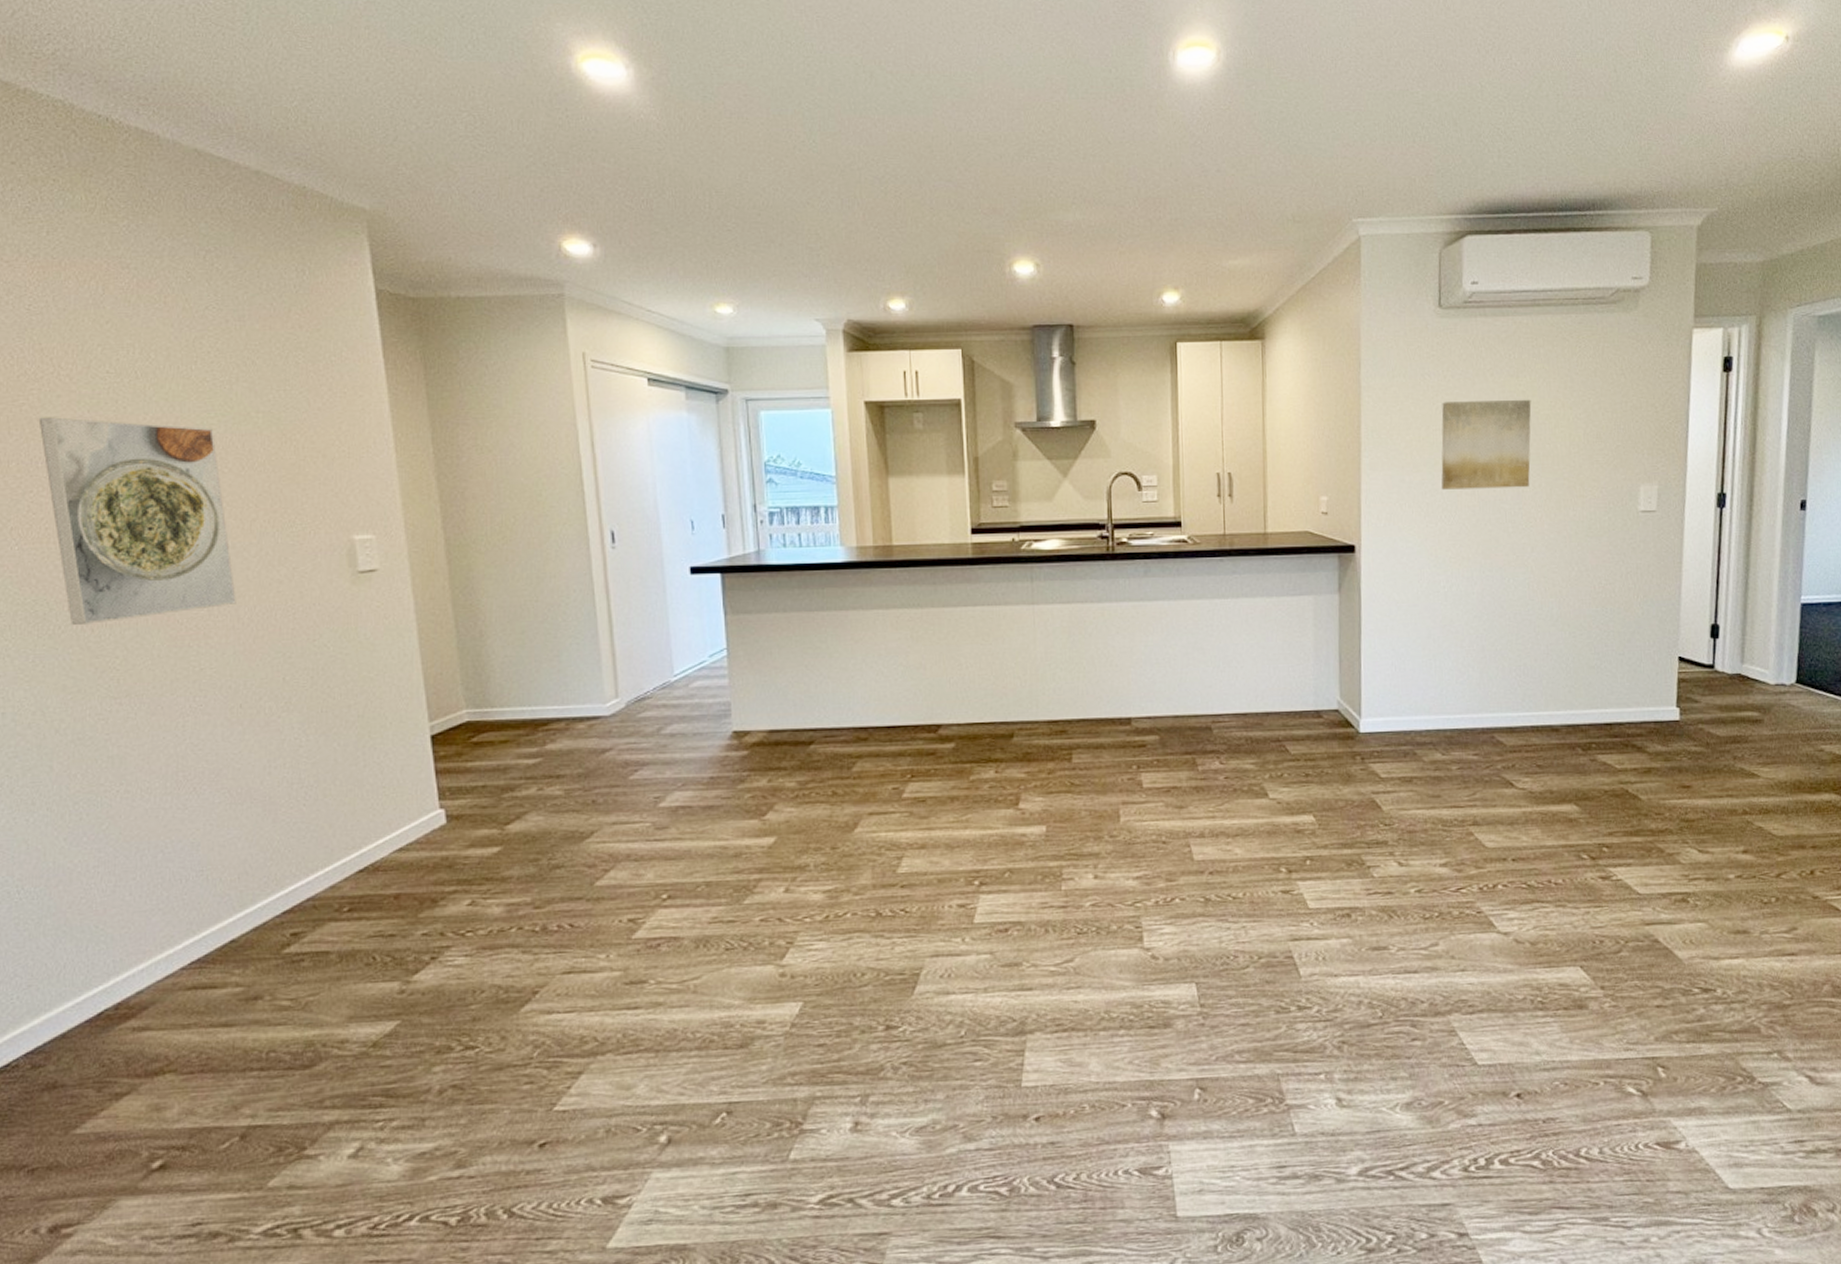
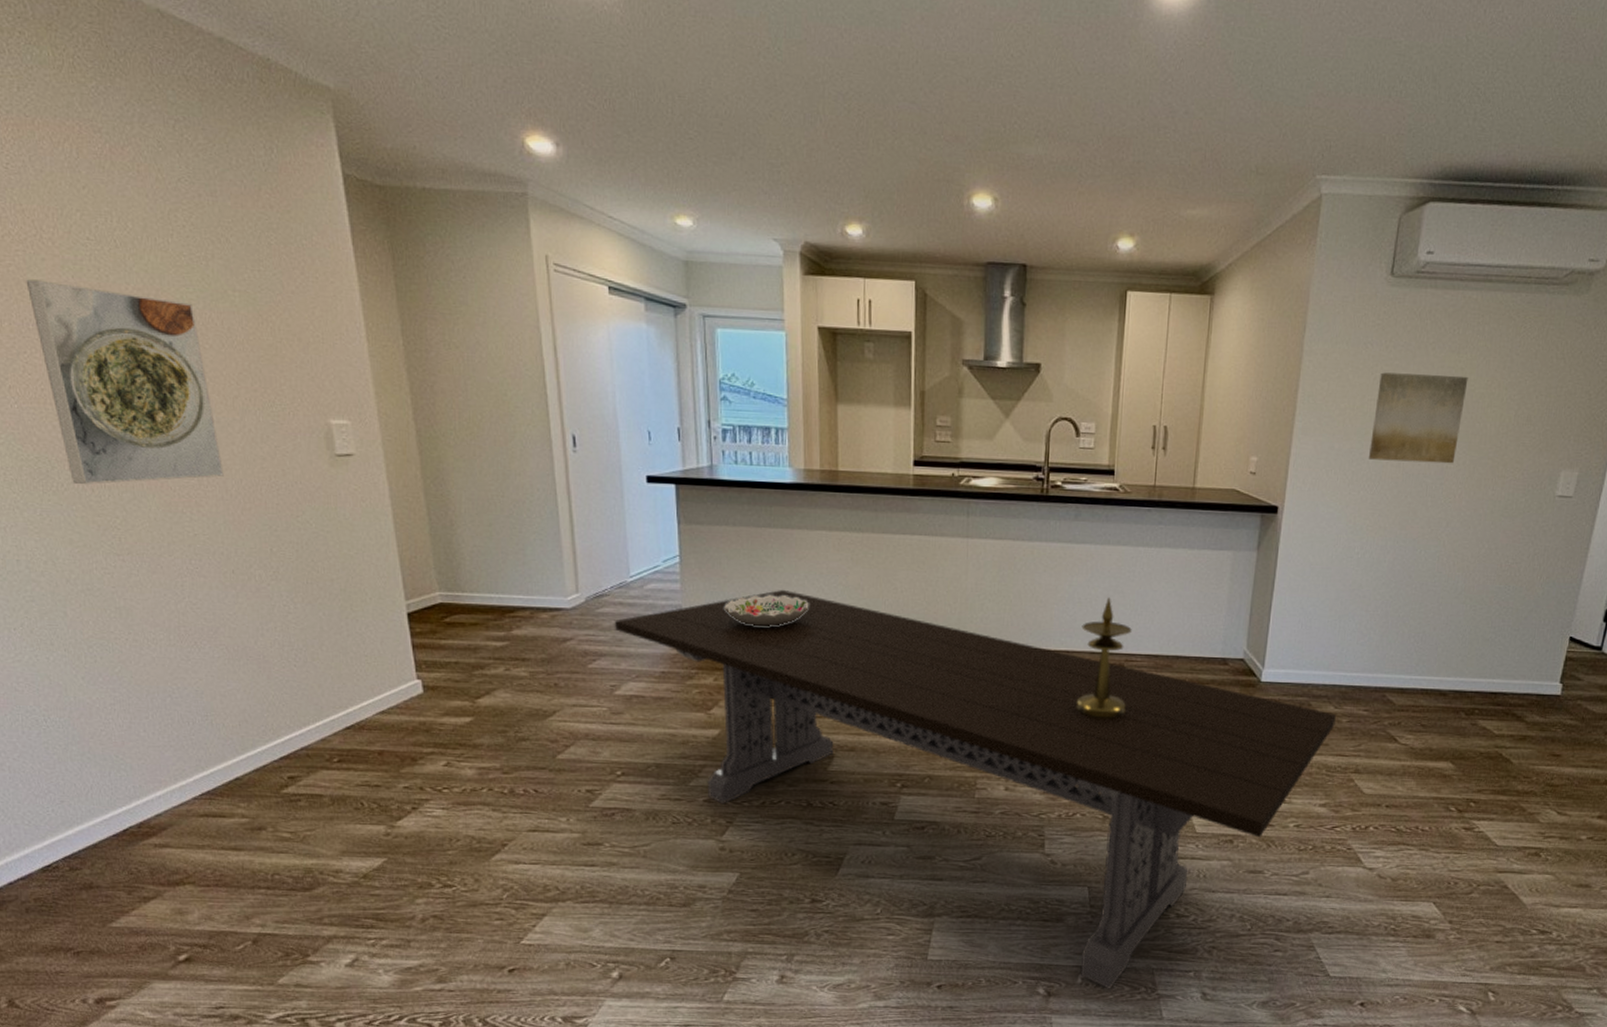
dining table: none [657,675,1445,1104] -> present [614,589,1336,989]
decorative bowl: none [777,682,868,718] -> present [724,595,809,626]
candlestick: none [1162,655,1218,789] -> present [1077,597,1132,720]

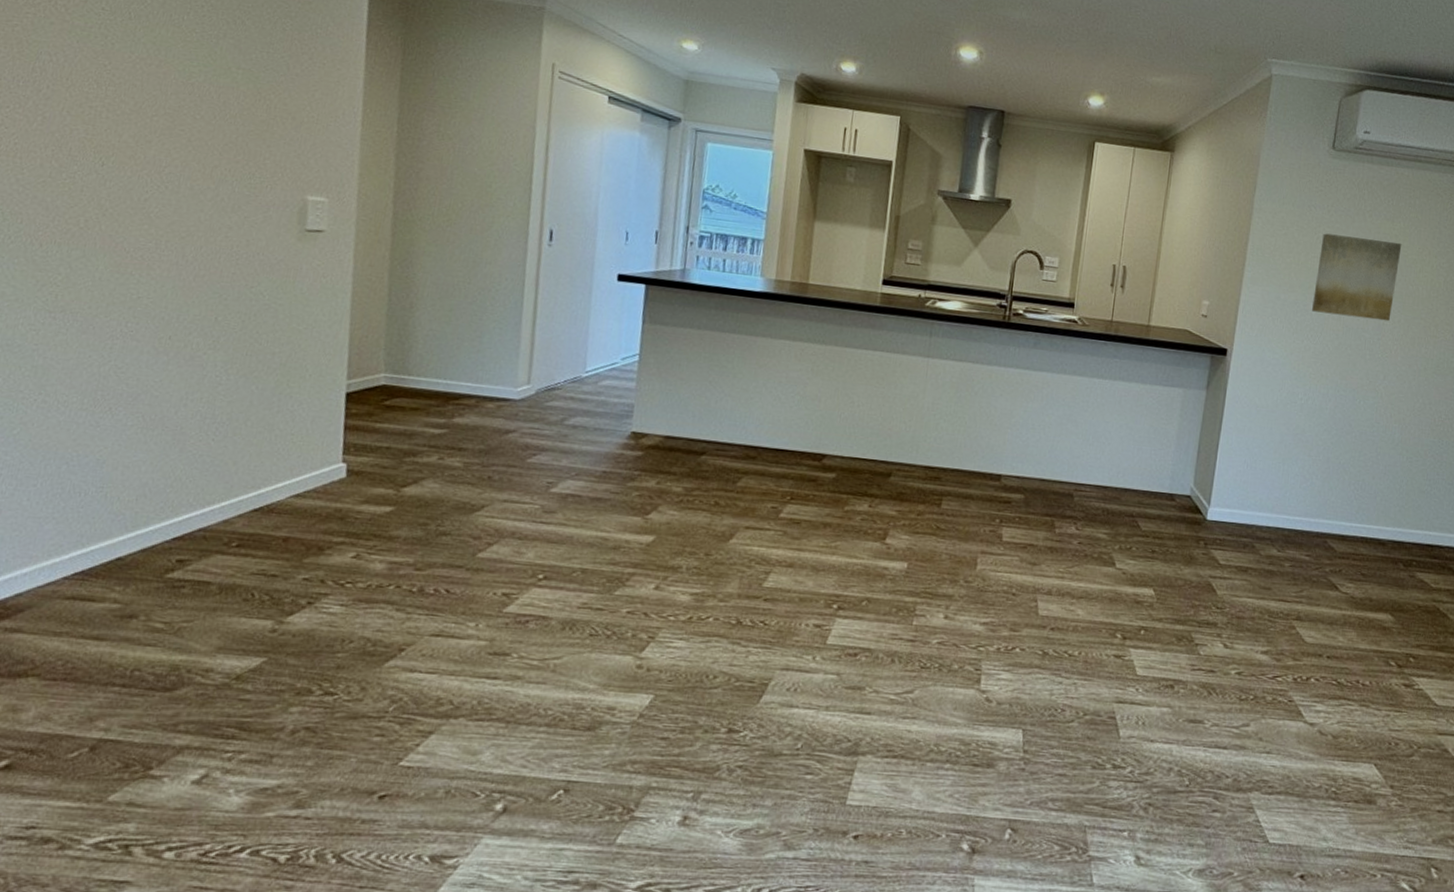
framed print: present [25,279,224,485] -> none [21,40,194,243]
dining table: present [614,589,1336,989] -> none [561,395,1279,848]
decorative bowl: present [724,595,809,626] -> none [677,400,764,432]
candlestick: present [1077,597,1132,720] -> none [1023,425,1083,550]

